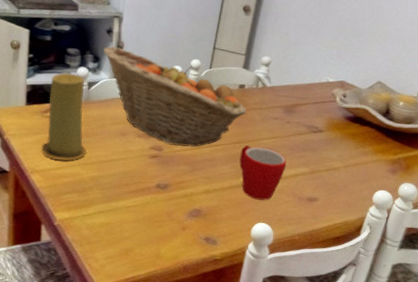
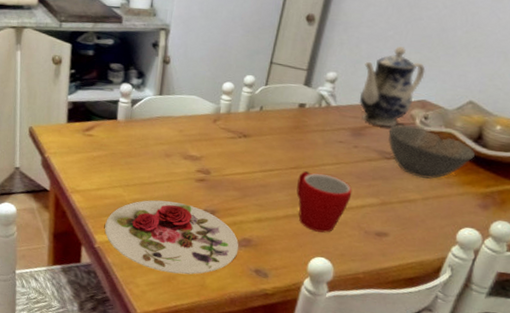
candle: present [41,73,86,161] -> none [82,89,129,182]
plate: none [64,177,190,246] -> present [104,200,239,275]
fruit basket: present [103,46,247,147] -> none [148,61,307,171]
teapot: none [289,34,343,104] -> present [358,46,426,127]
bowl: none [315,101,384,149] -> present [388,123,475,179]

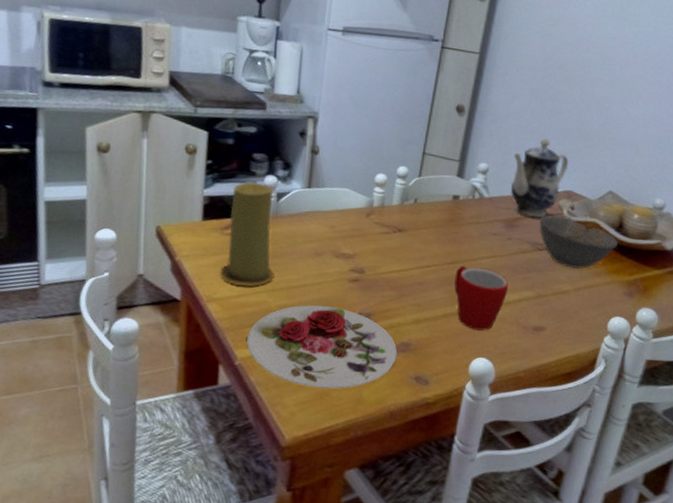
candle: none [82,89,129,182] -> present [220,182,274,286]

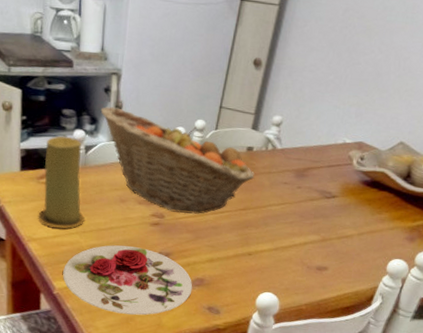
fruit basket: none [295,151,462,269] -> present [100,107,254,214]
mug: present [454,266,509,331] -> none [245,212,296,270]
teapot: present [510,138,569,218] -> none [302,90,362,168]
bowl: present [539,214,618,269] -> none [328,164,404,215]

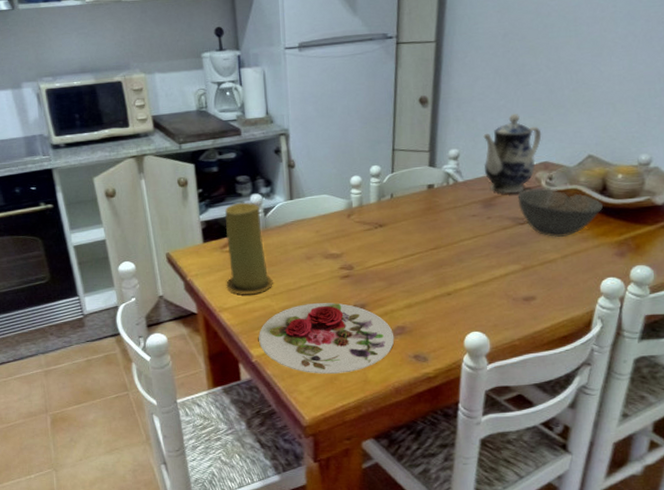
fruit basket: present [100,107,254,214] -> none [273,166,440,262]
teapot: none [302,90,362,168] -> present [483,114,542,194]
bowl: none [328,164,404,215] -> present [517,187,603,237]

